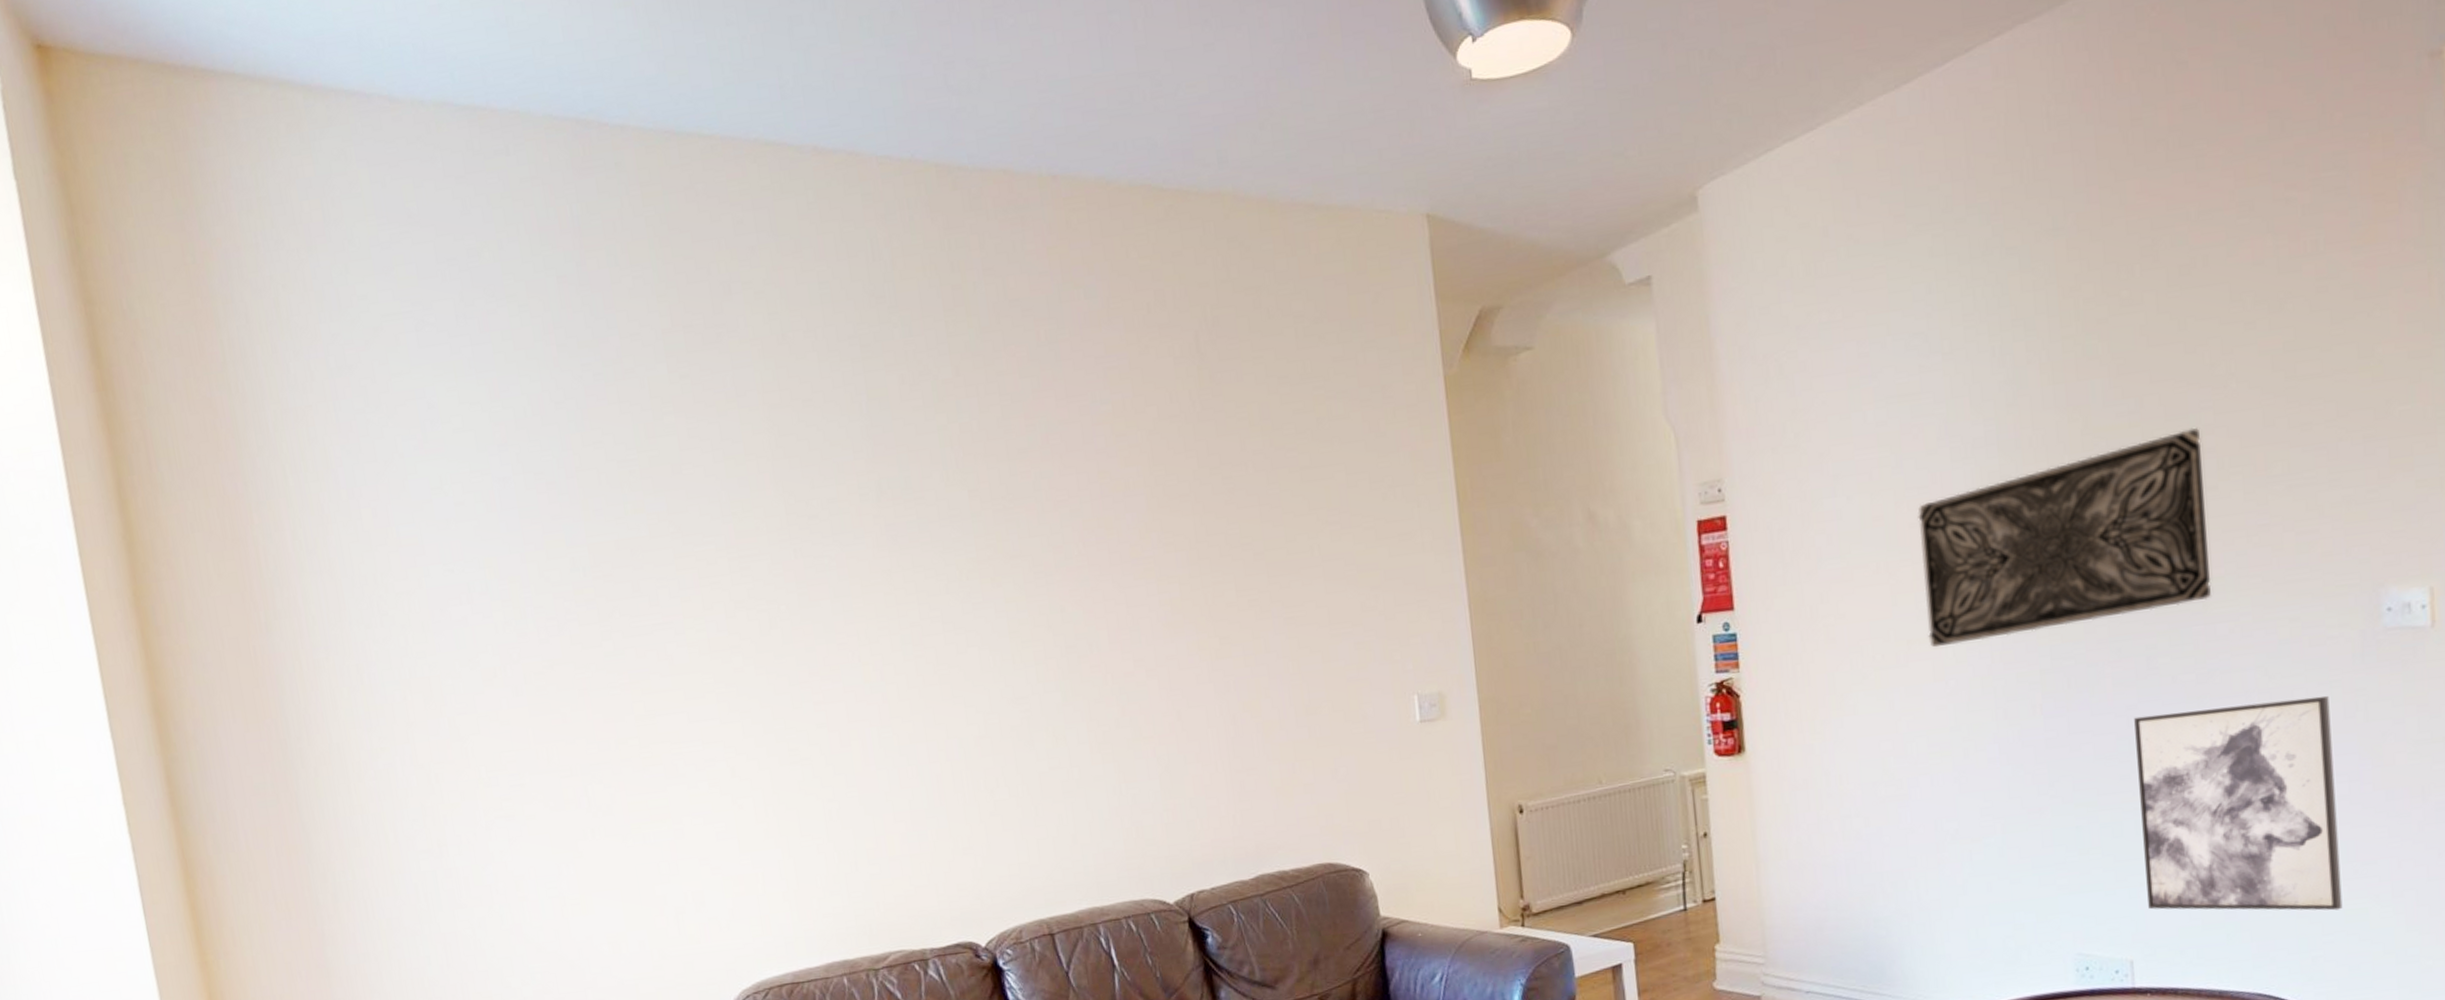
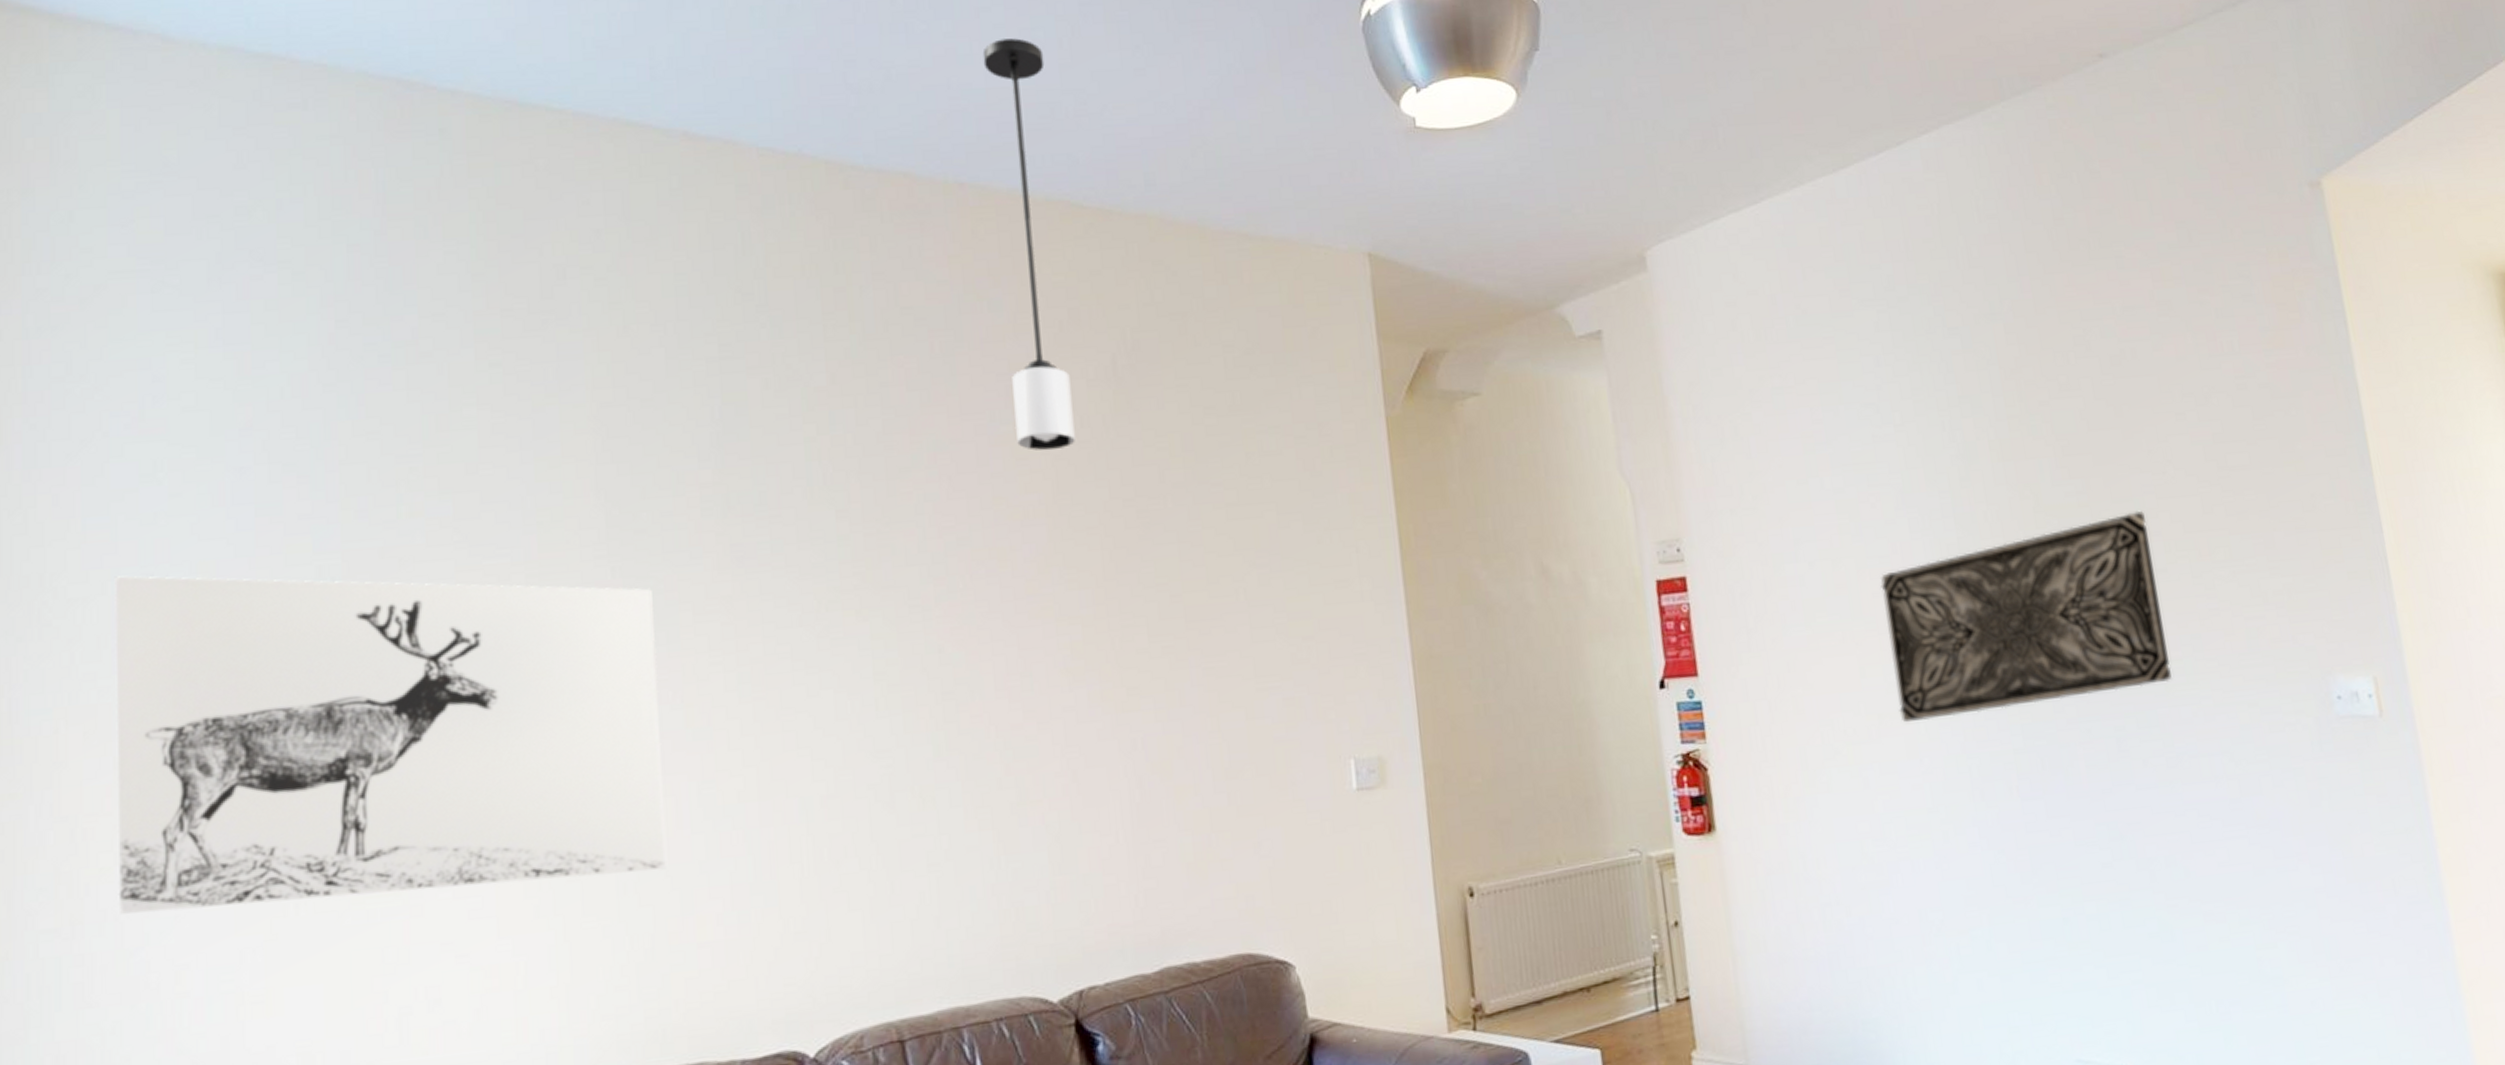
wall art: none [426,566,860,838] -> present [114,575,666,914]
light fixture: none [1065,23,1166,427] -> present [982,38,1075,451]
wall art: present [2134,695,2343,911] -> none [2110,783,2333,1012]

